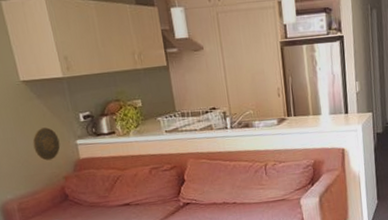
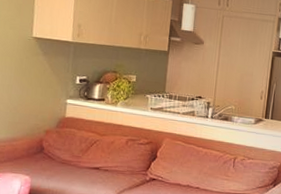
decorative plate: present [32,127,60,161] -> none [25,82,52,113]

